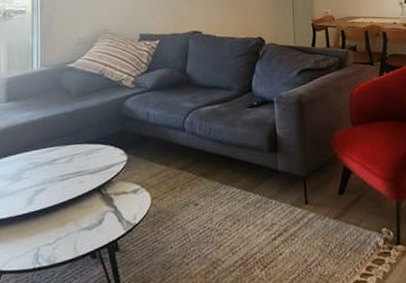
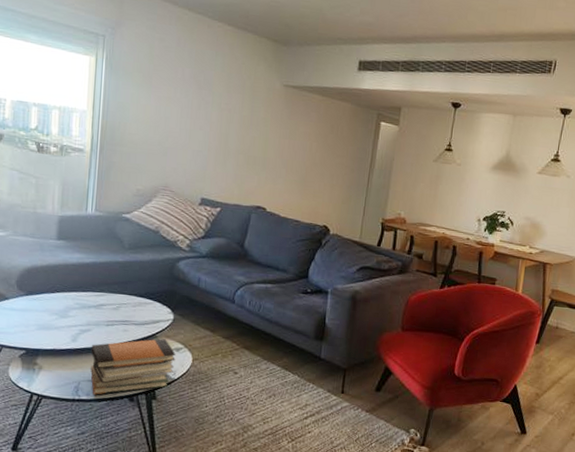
book stack: none [48,183,134,259] -> present [90,338,176,395]

